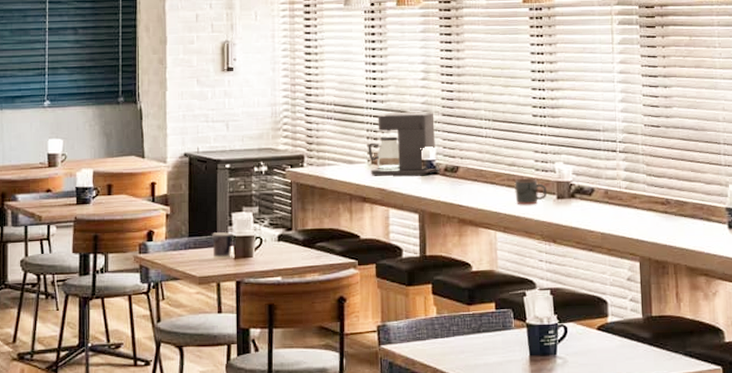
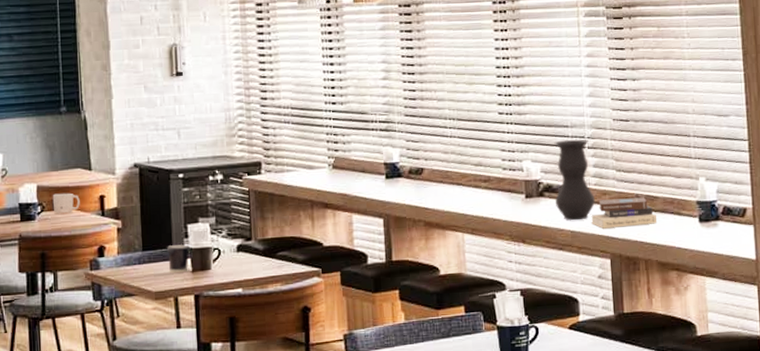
mug: none [107,178,132,200] -> present [52,192,80,215]
coffee maker: present [368,112,437,176] -> none [328,112,401,181]
mug: present [514,178,547,205] -> none [481,177,515,206]
vase: none [586,143,625,223] -> present [554,139,595,221]
books: none [621,202,687,232] -> present [591,197,658,229]

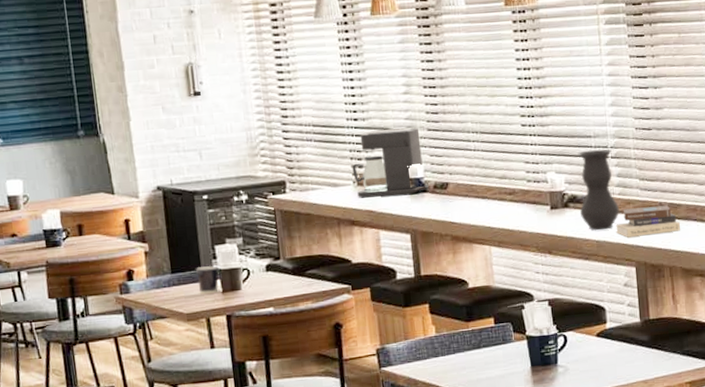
mug: present [52,192,80,215] -> none [76,217,106,241]
coffee maker: none [328,112,401,181] -> present [352,127,426,198]

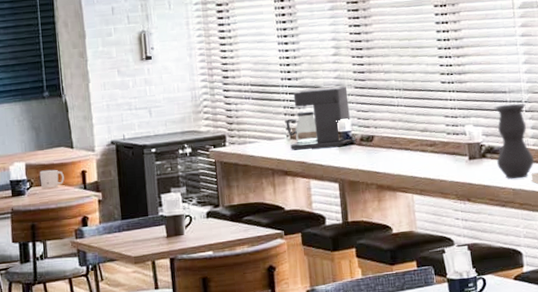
mug: none [76,217,106,241] -> present [39,169,64,190]
mug: present [195,266,219,294] -> none [143,213,164,239]

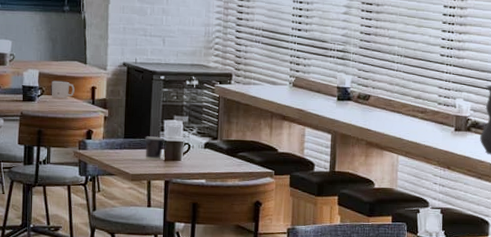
mug: none [143,213,164,239] -> present [144,136,164,160]
coffee maker: present [286,85,353,151] -> none [290,42,352,101]

